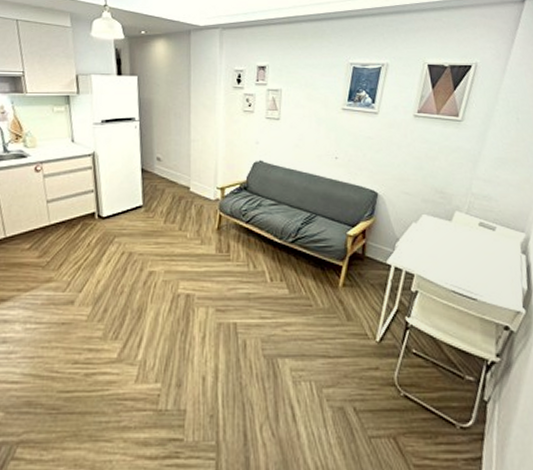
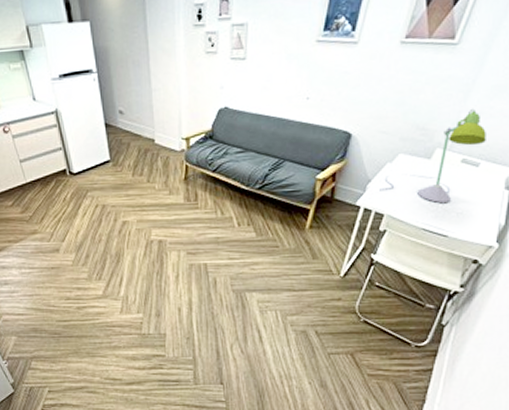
desk lamp: none [407,176,498,264] -> present [379,108,486,203]

